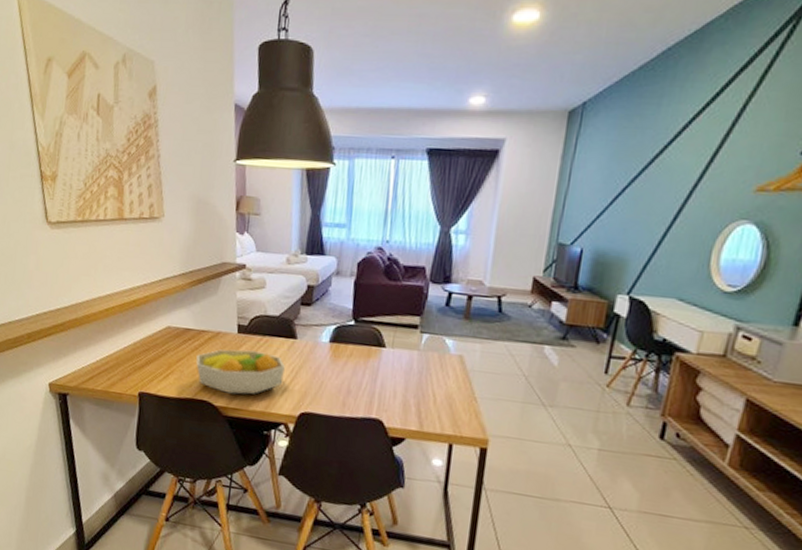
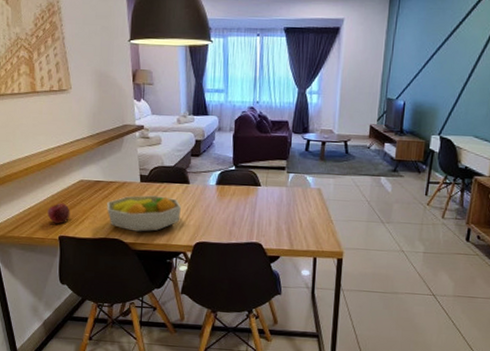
apple: none [127,352,154,378] -> present [47,203,70,224]

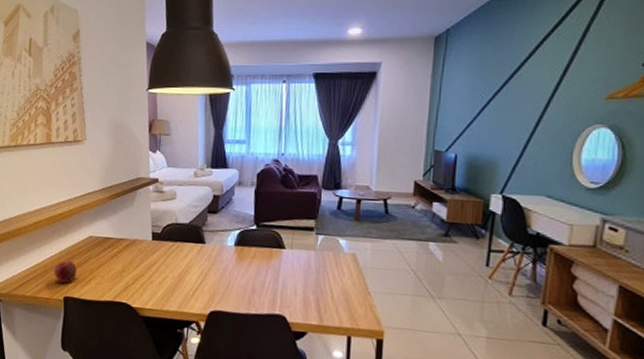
fruit bowl: present [107,195,181,232] -> none [115,255,195,296]

